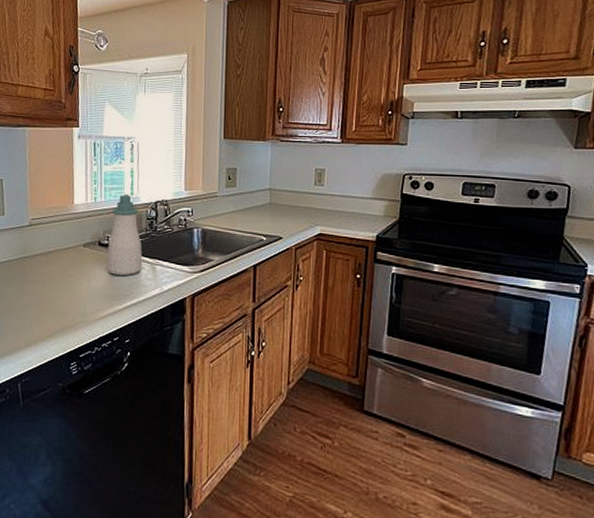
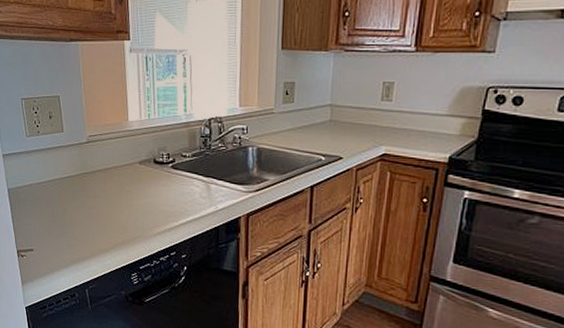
soap bottle: present [107,194,143,275] -> none [162,110,197,193]

